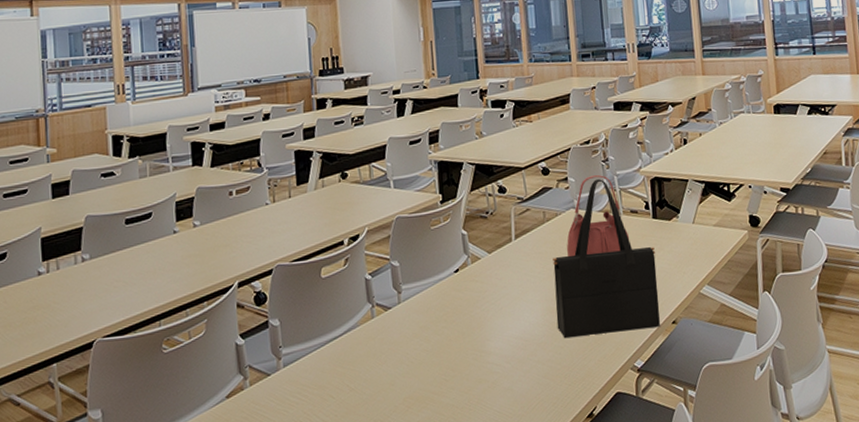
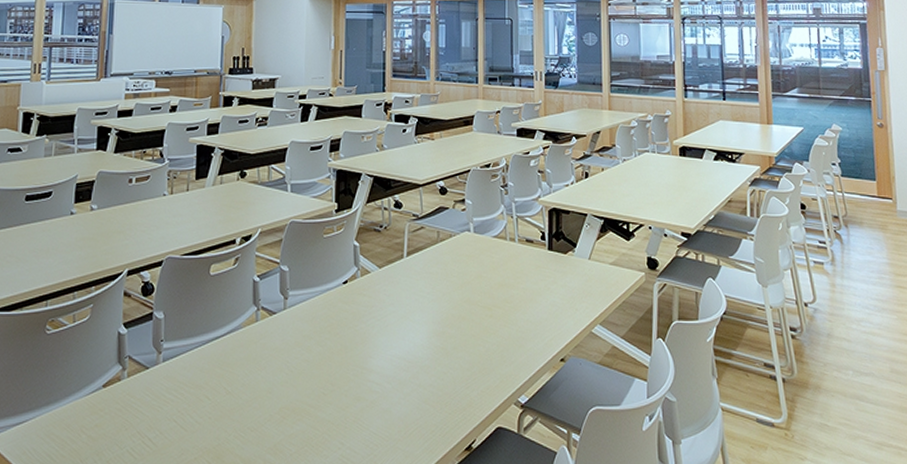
tote bag: present [553,179,660,339] -> none [442,204,549,365]
handbag: present [566,175,630,256] -> none [457,200,523,280]

